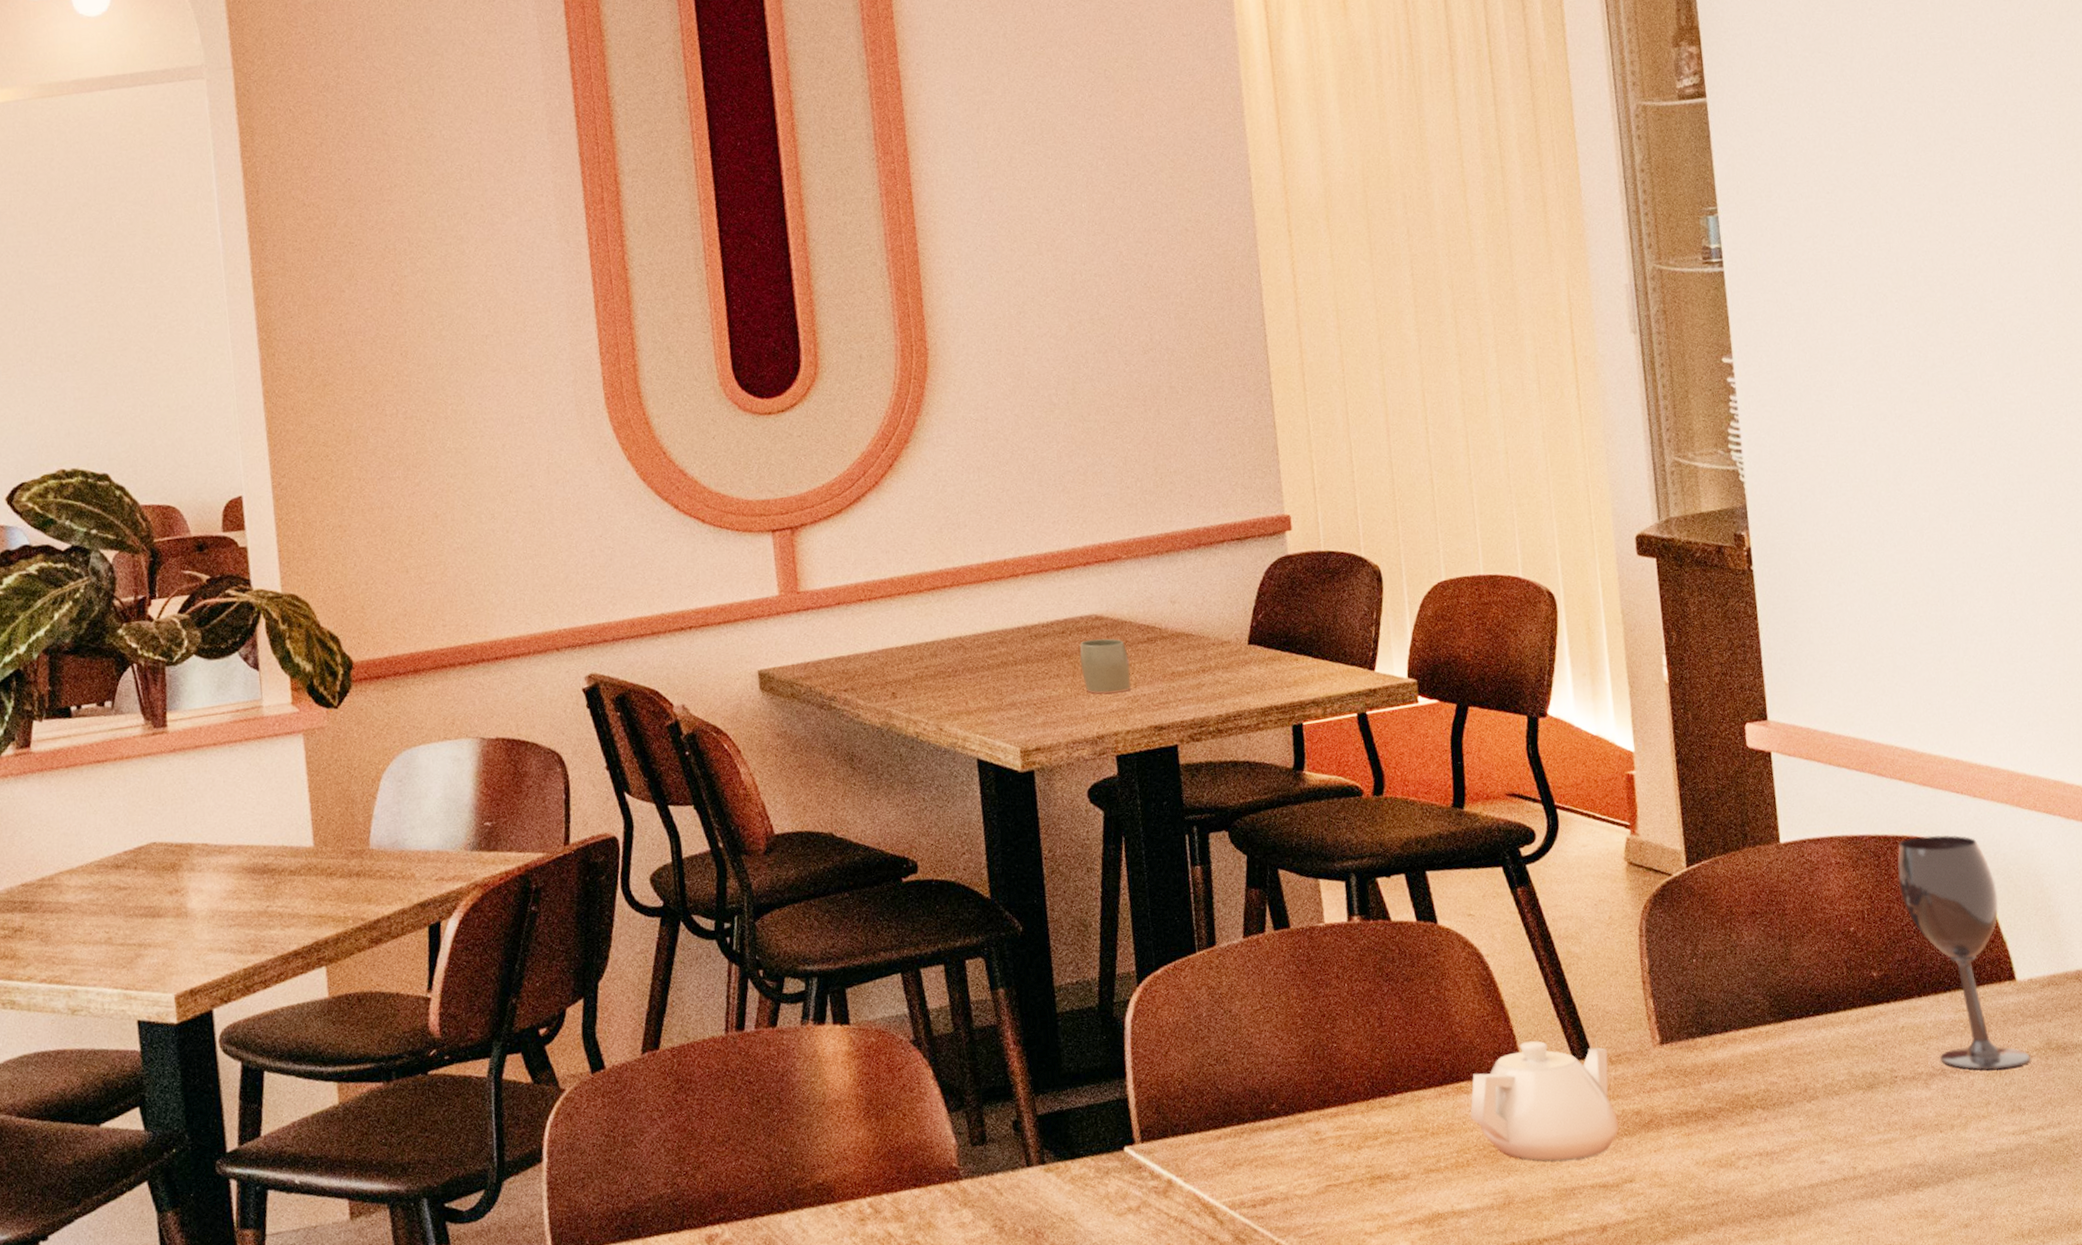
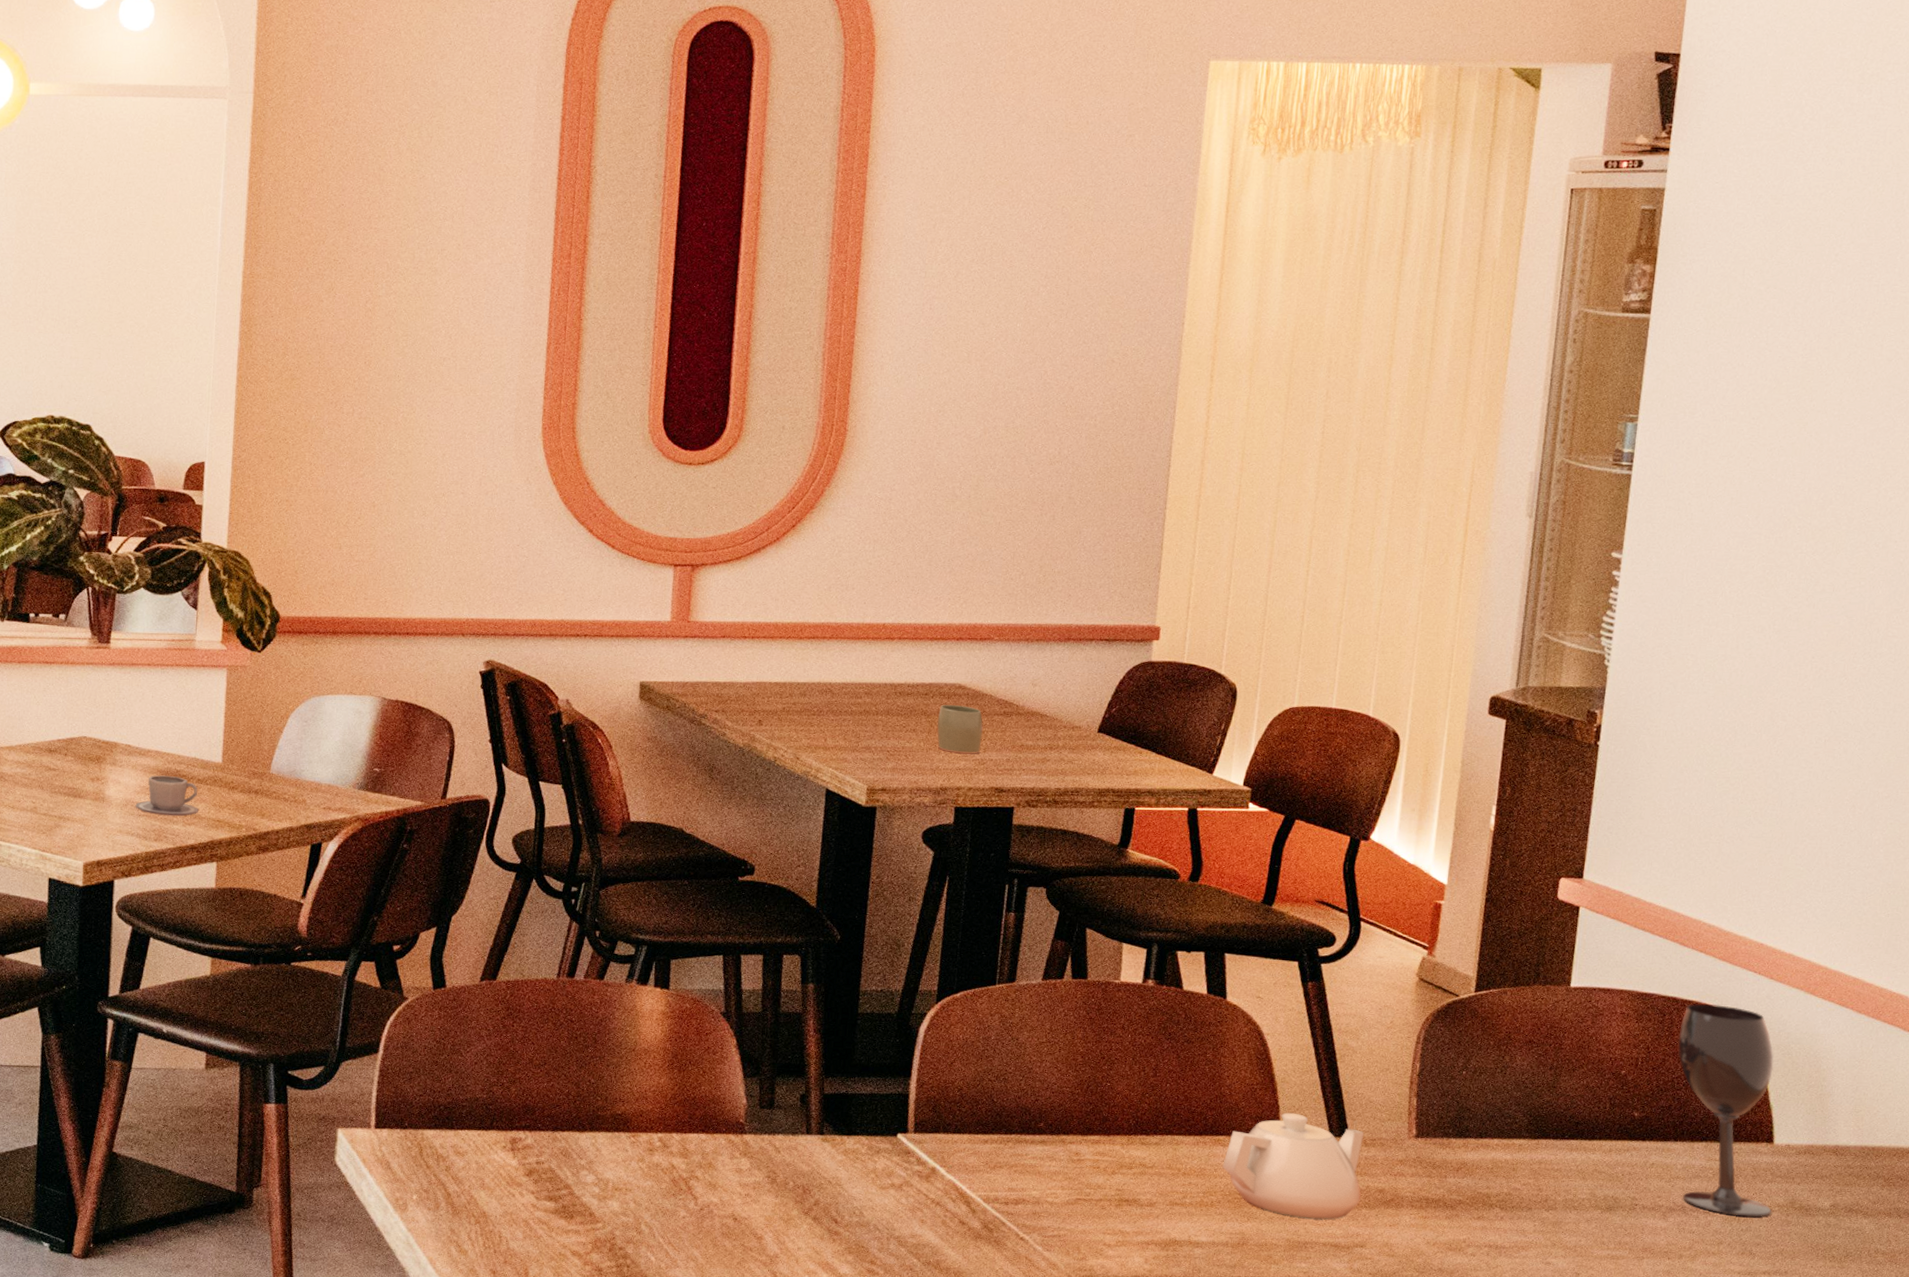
cup: none [223,871,296,922] -> present [135,775,199,817]

